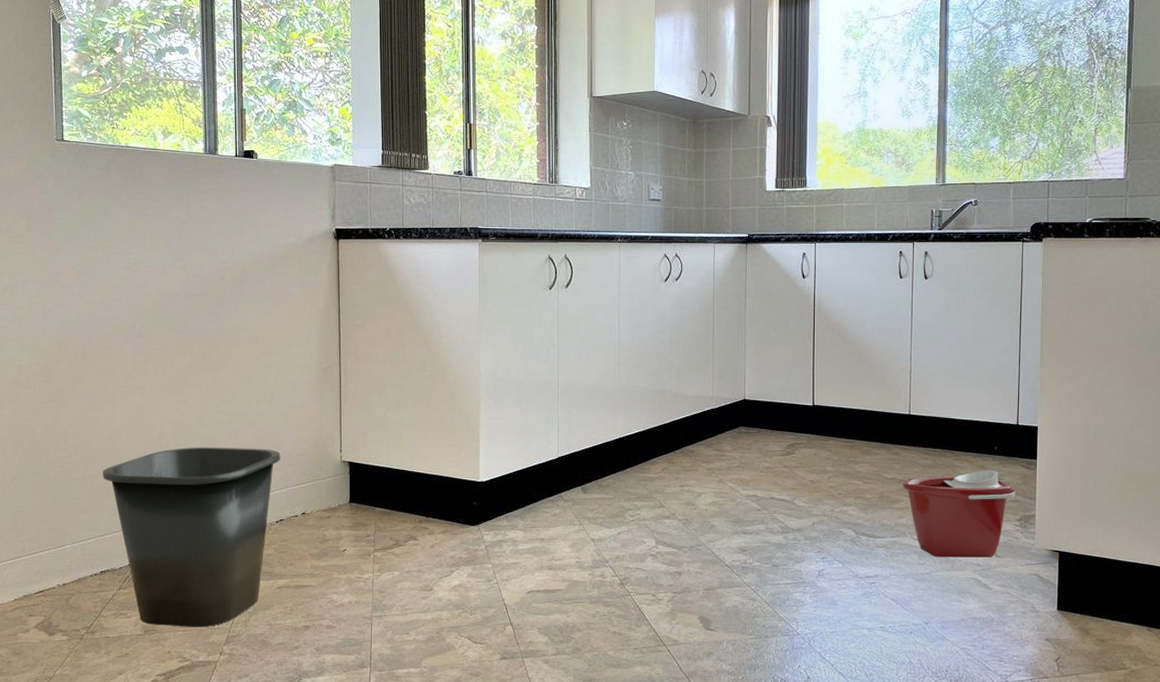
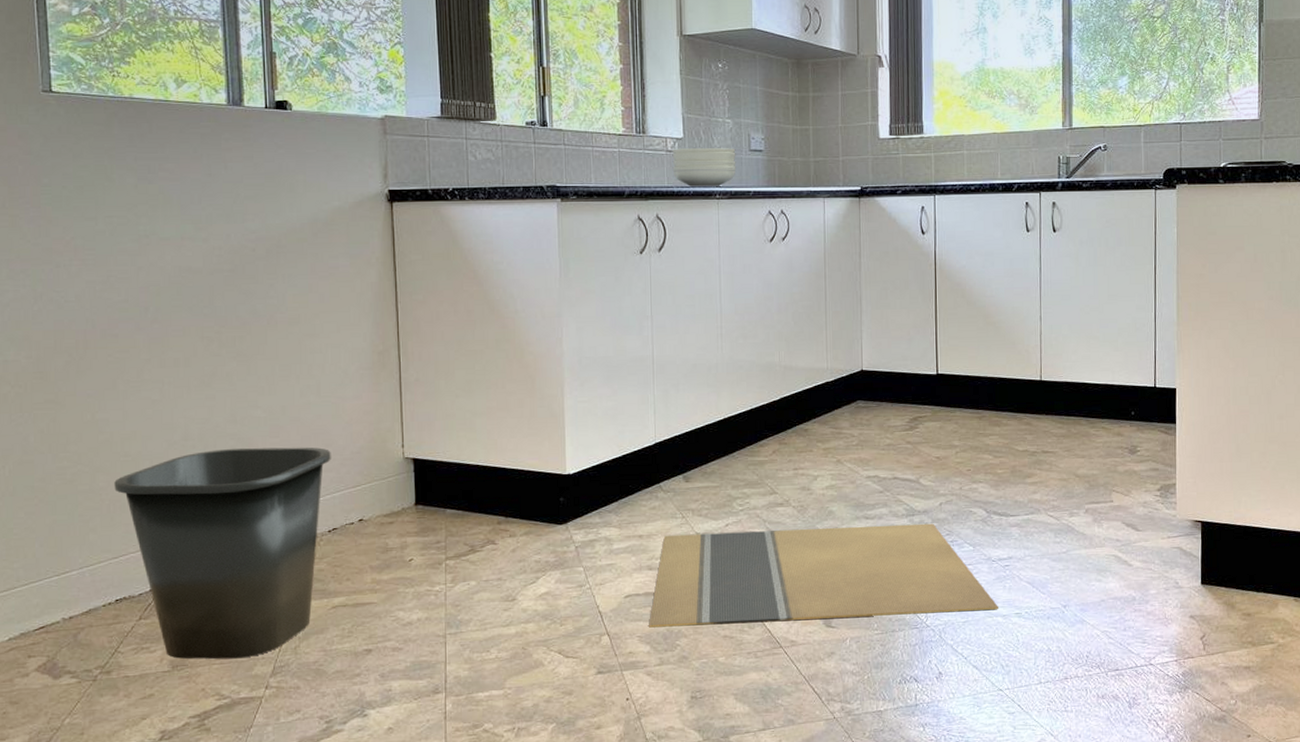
door mat: none [548,539,865,623] -> present [649,523,999,628]
bowl: none [580,197,637,231] -> present [672,148,736,187]
bucket: present [903,469,1016,558] -> none [1036,436,1155,534]

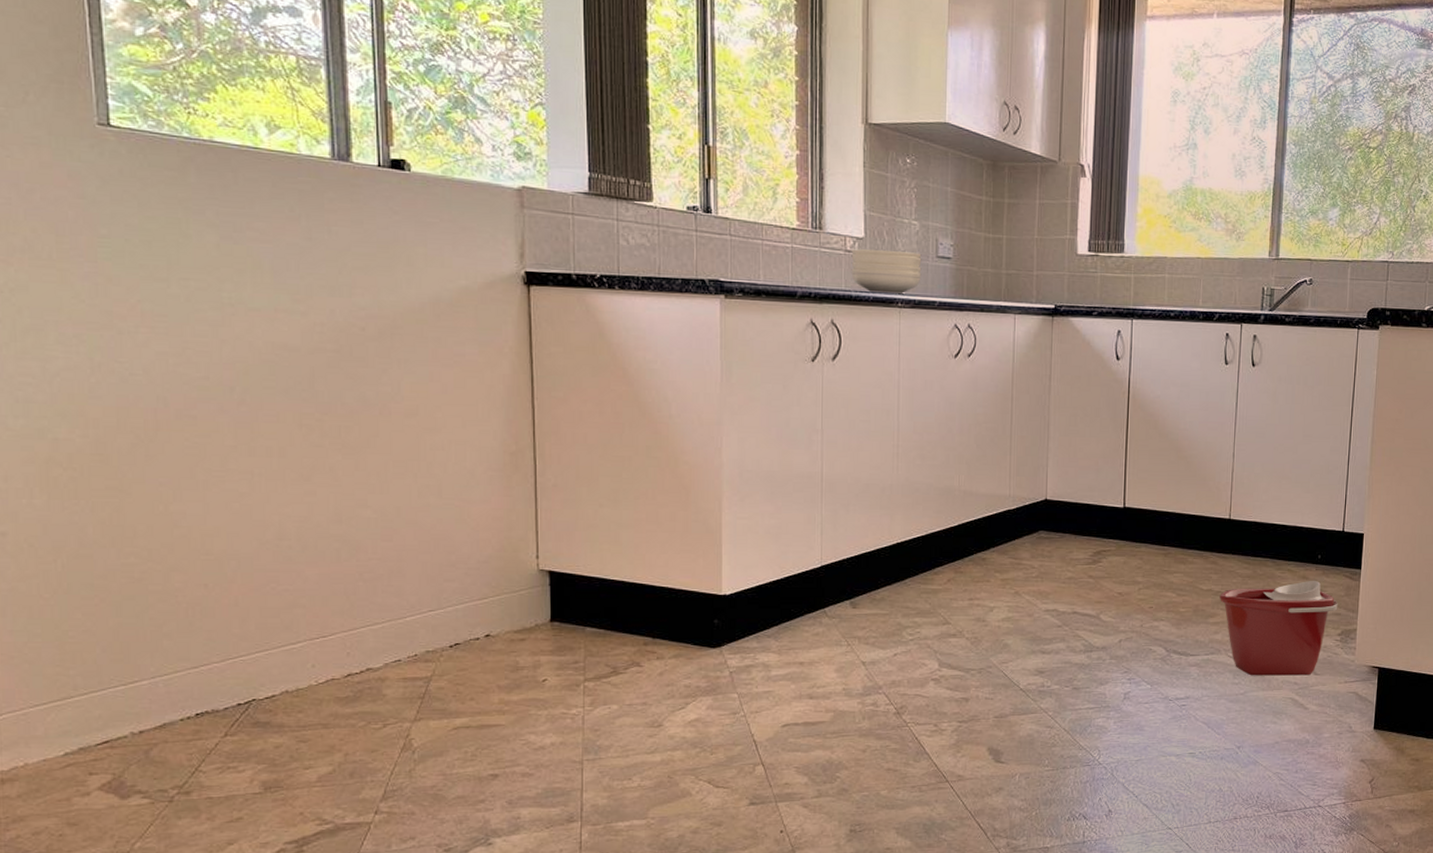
waste bin: present [114,447,331,659] -> none [193,551,454,782]
door mat: present [649,523,999,628] -> none [807,660,1174,759]
bucket: none [1036,436,1155,534] -> present [1219,580,1338,676]

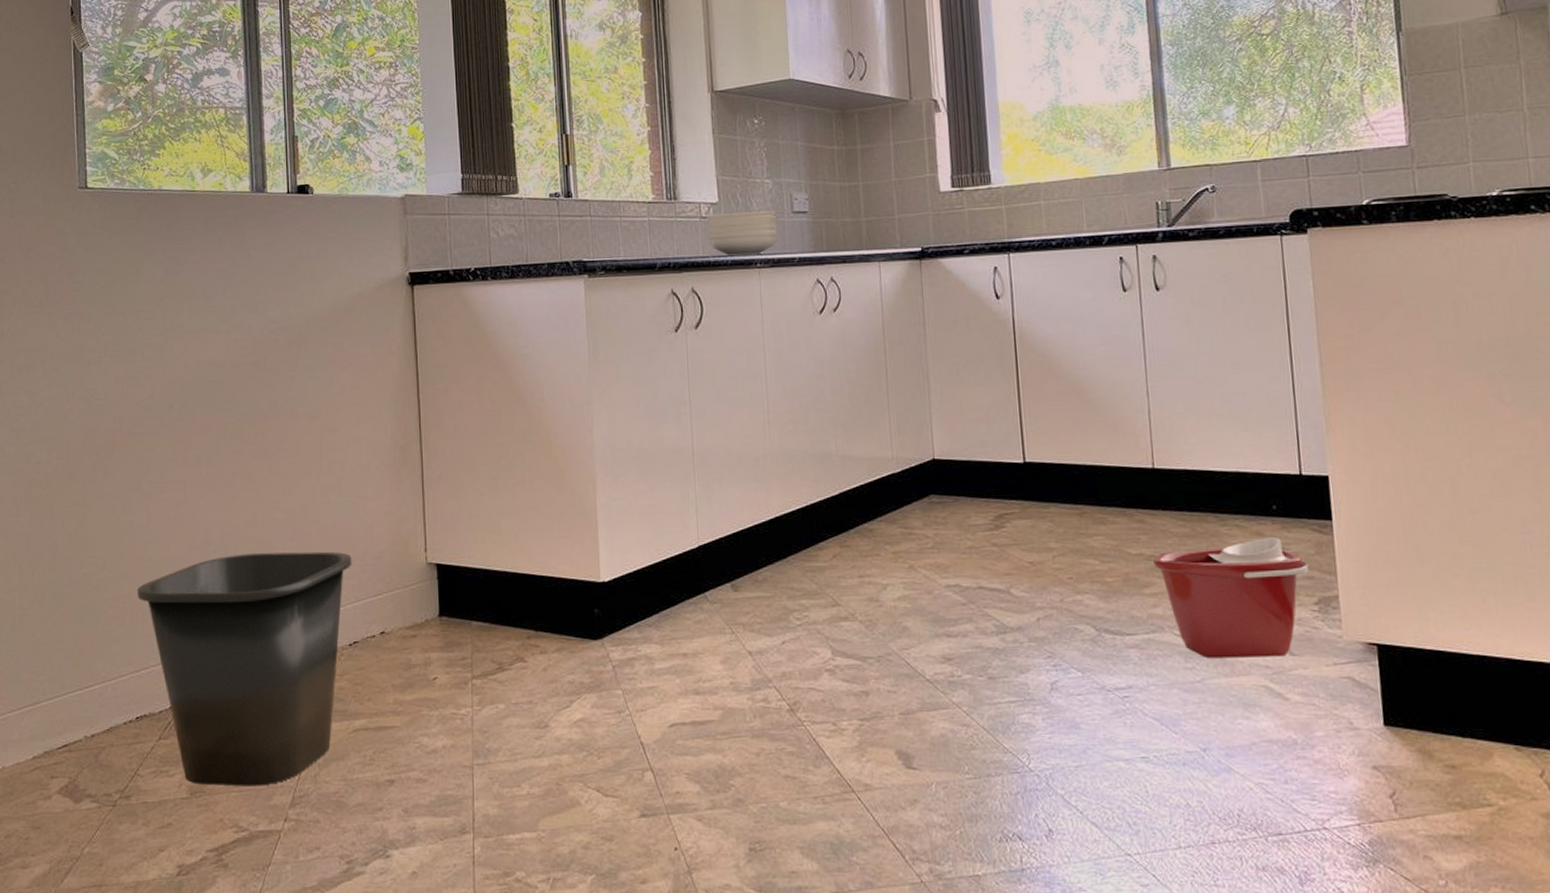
waste bin: none [193,551,454,782] -> present [137,551,352,787]

